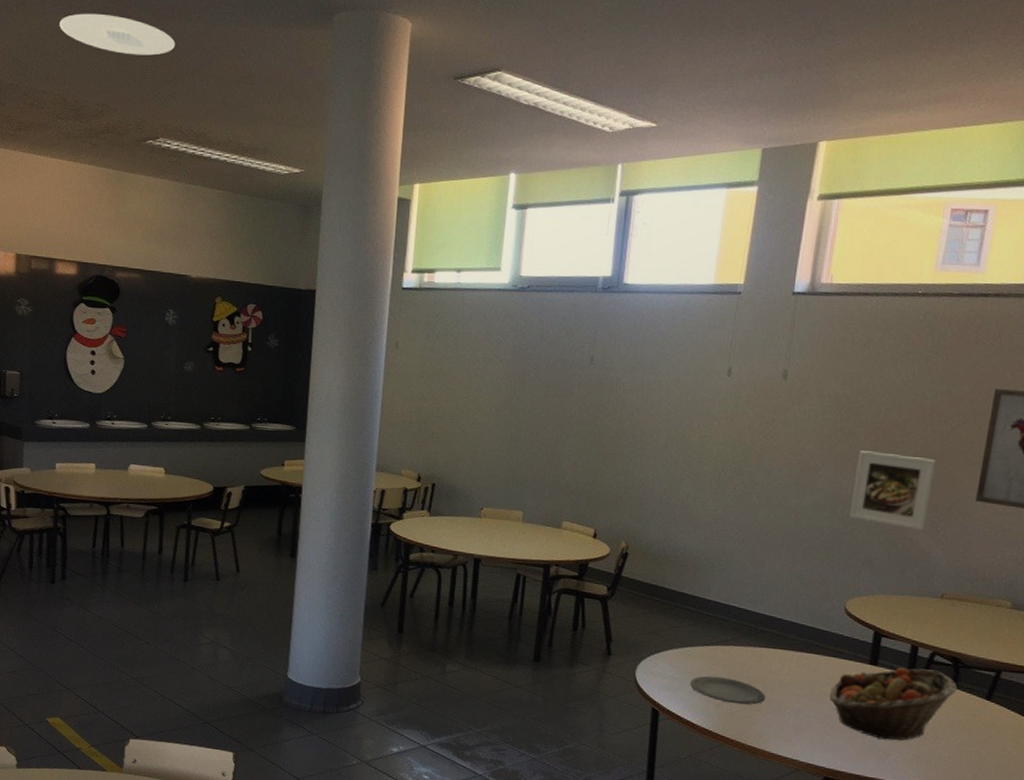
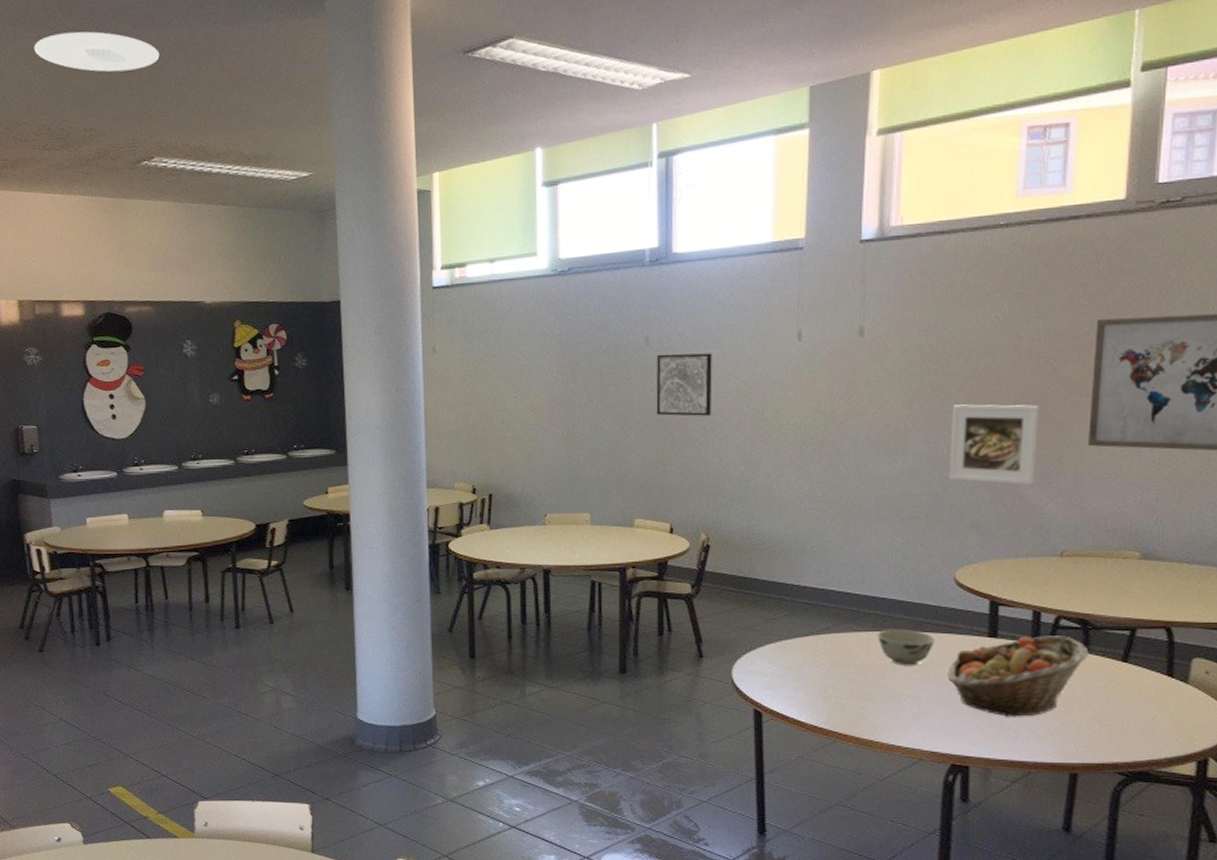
wall art: none [593,374,649,435] -> present [656,353,712,417]
plate: present [689,675,765,705] -> none [792,668,877,696]
bowl: none [769,647,823,684] -> present [876,628,936,666]

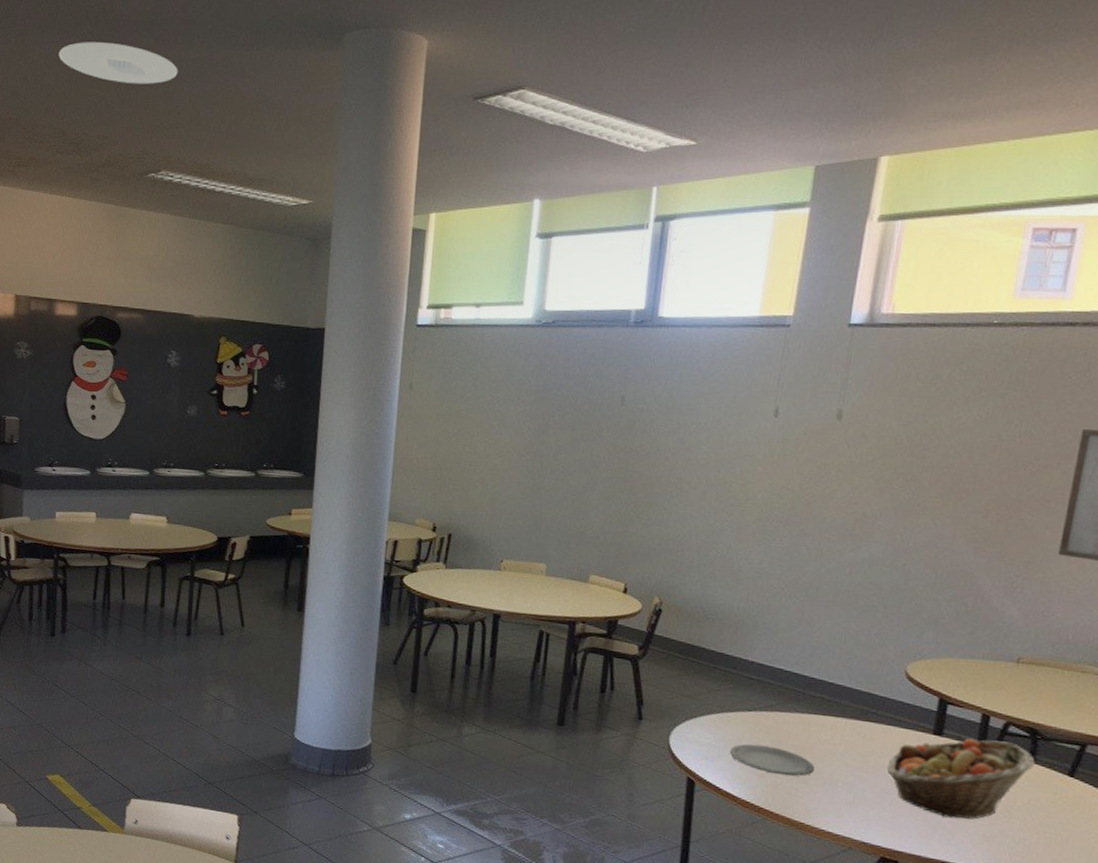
wall art: present [656,353,712,417] -> none [623,415,686,482]
plate: none [792,668,877,696] -> present [729,743,814,777]
bowl: present [876,628,936,666] -> none [819,714,880,755]
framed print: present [948,404,1040,485] -> none [911,498,1013,587]

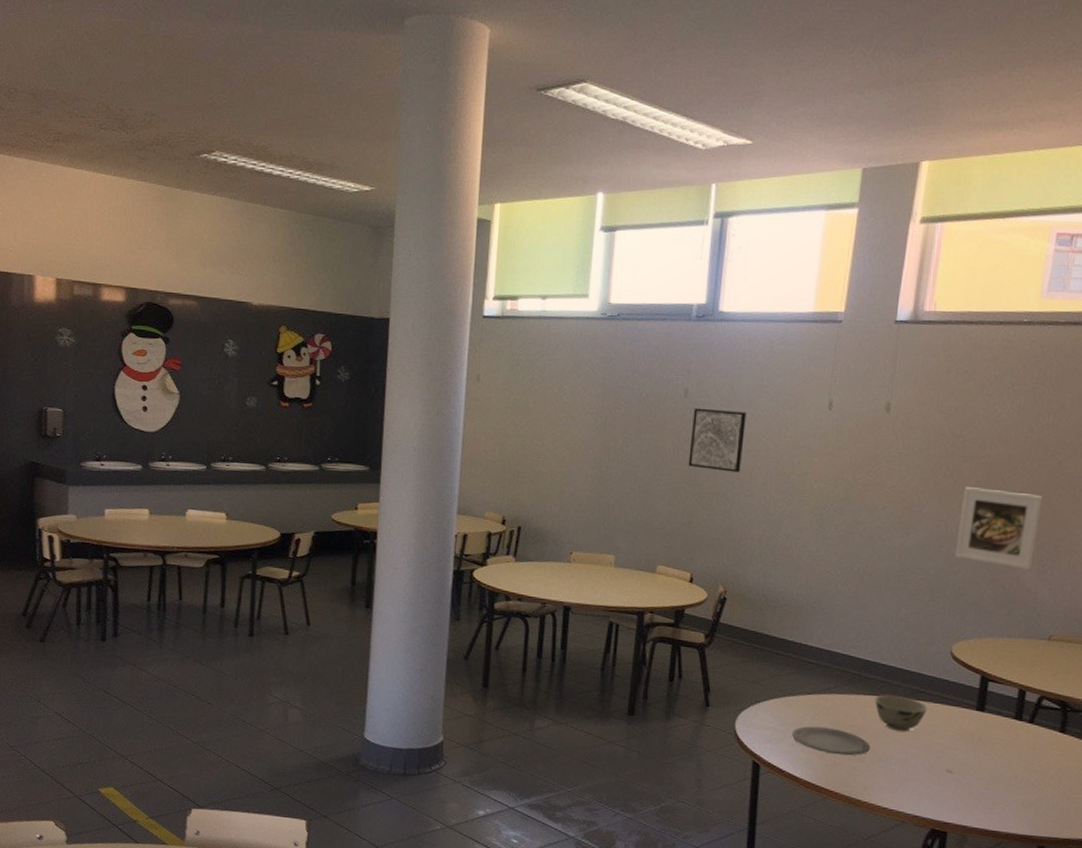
ceiling light: present [59,41,178,84] -> none [101,12,231,61]
wall art: none [623,415,686,482] -> present [688,407,747,472]
bowl: none [819,714,880,755] -> present [874,694,929,732]
fruit basket: present [886,738,1035,820] -> none [935,712,1066,789]
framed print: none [911,498,1013,587] -> present [954,487,1043,570]

